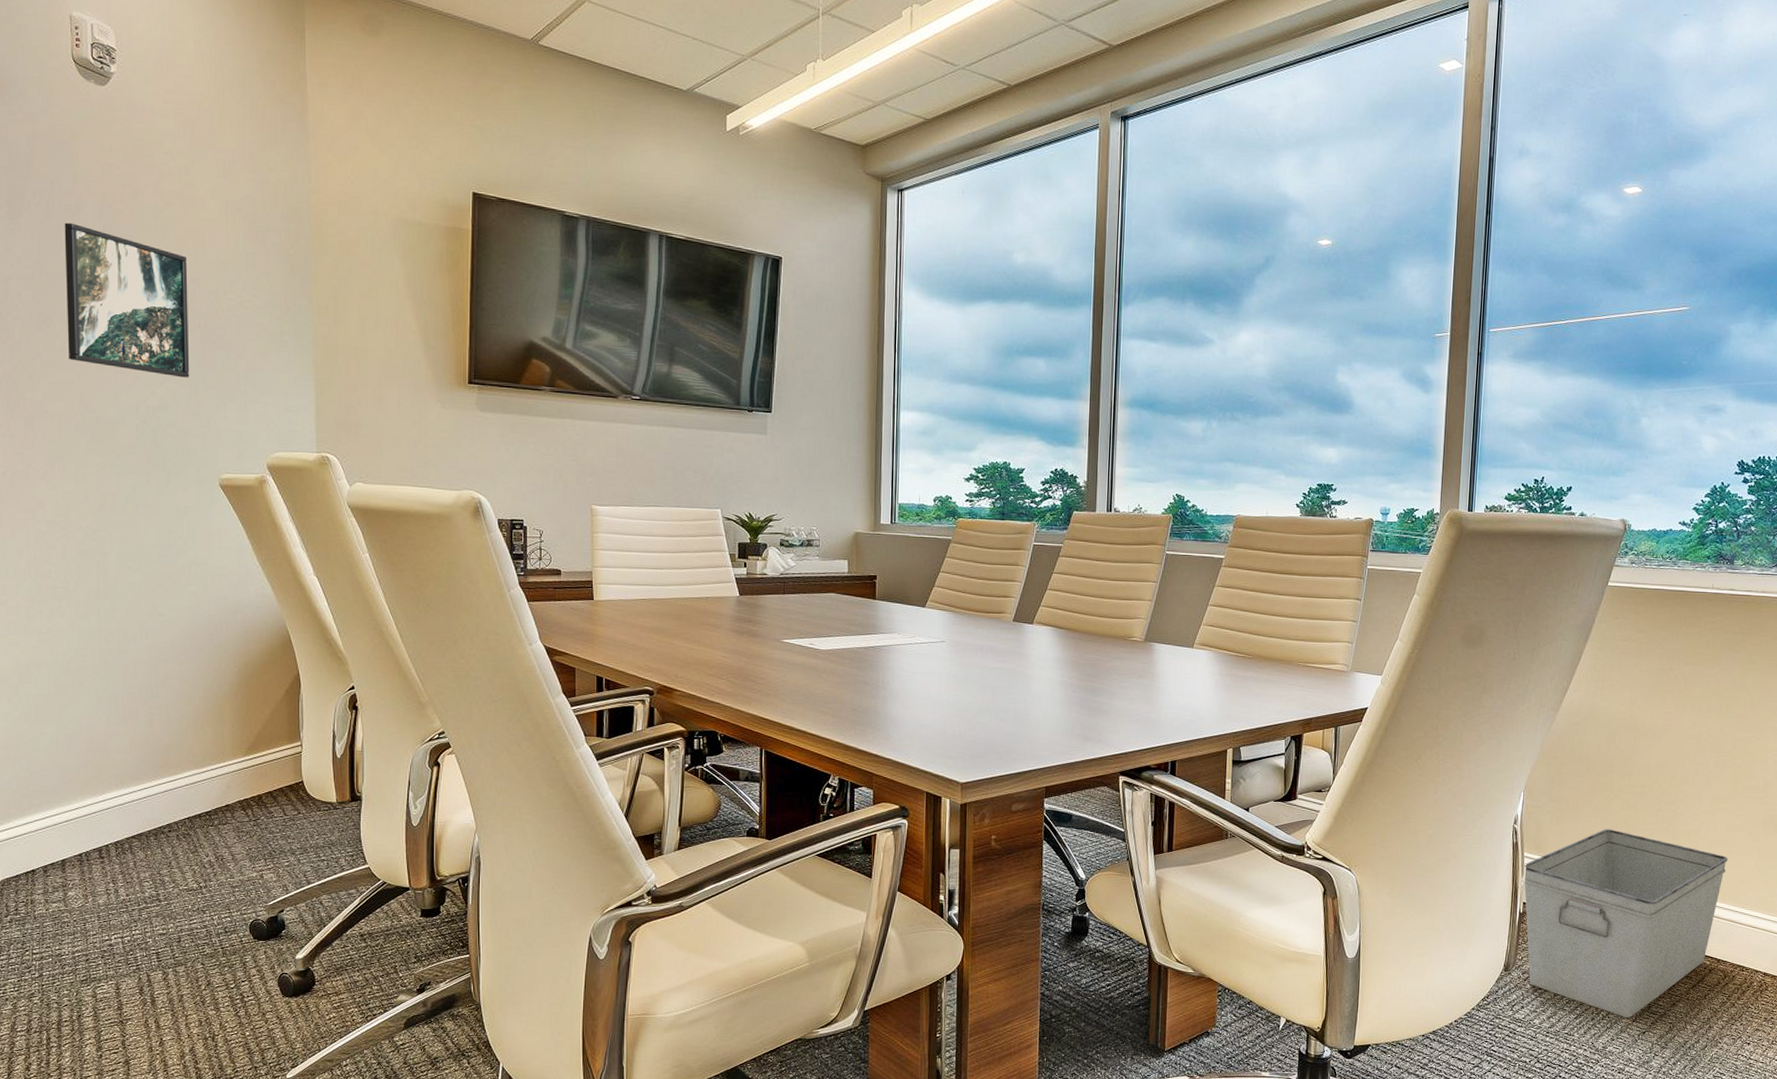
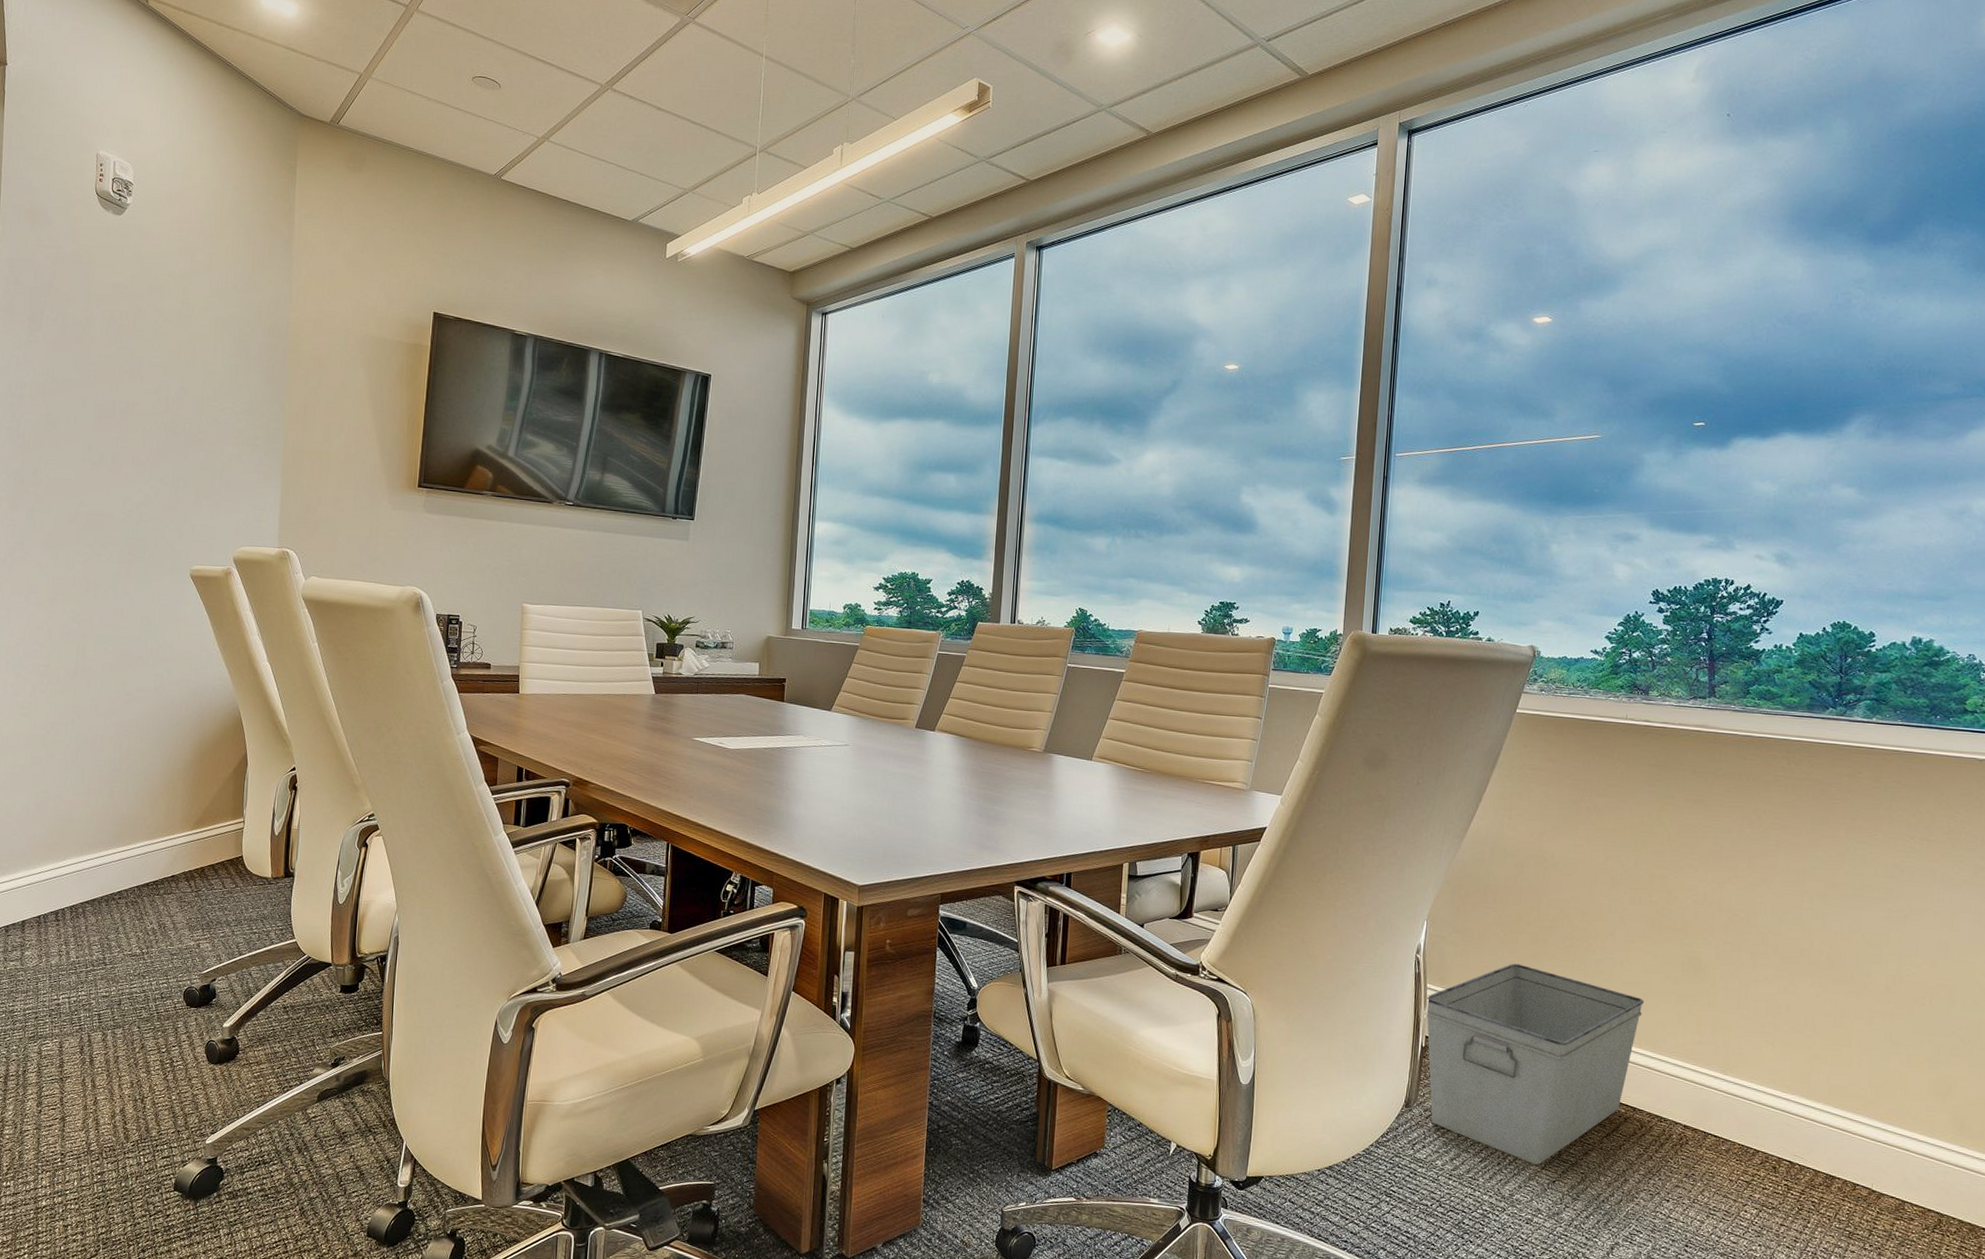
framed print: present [64,222,190,378] -> none [69,336,178,477]

